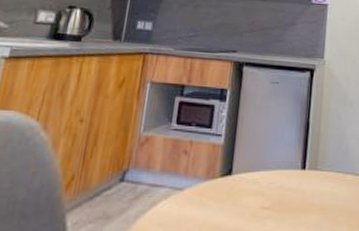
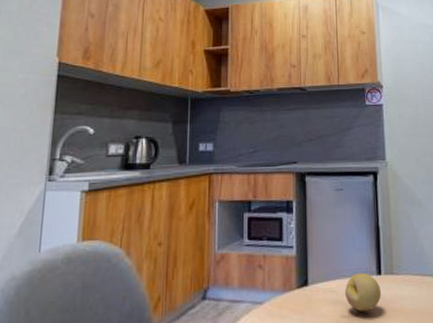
fruit: none [268,166,303,205] -> present [345,272,381,313]

